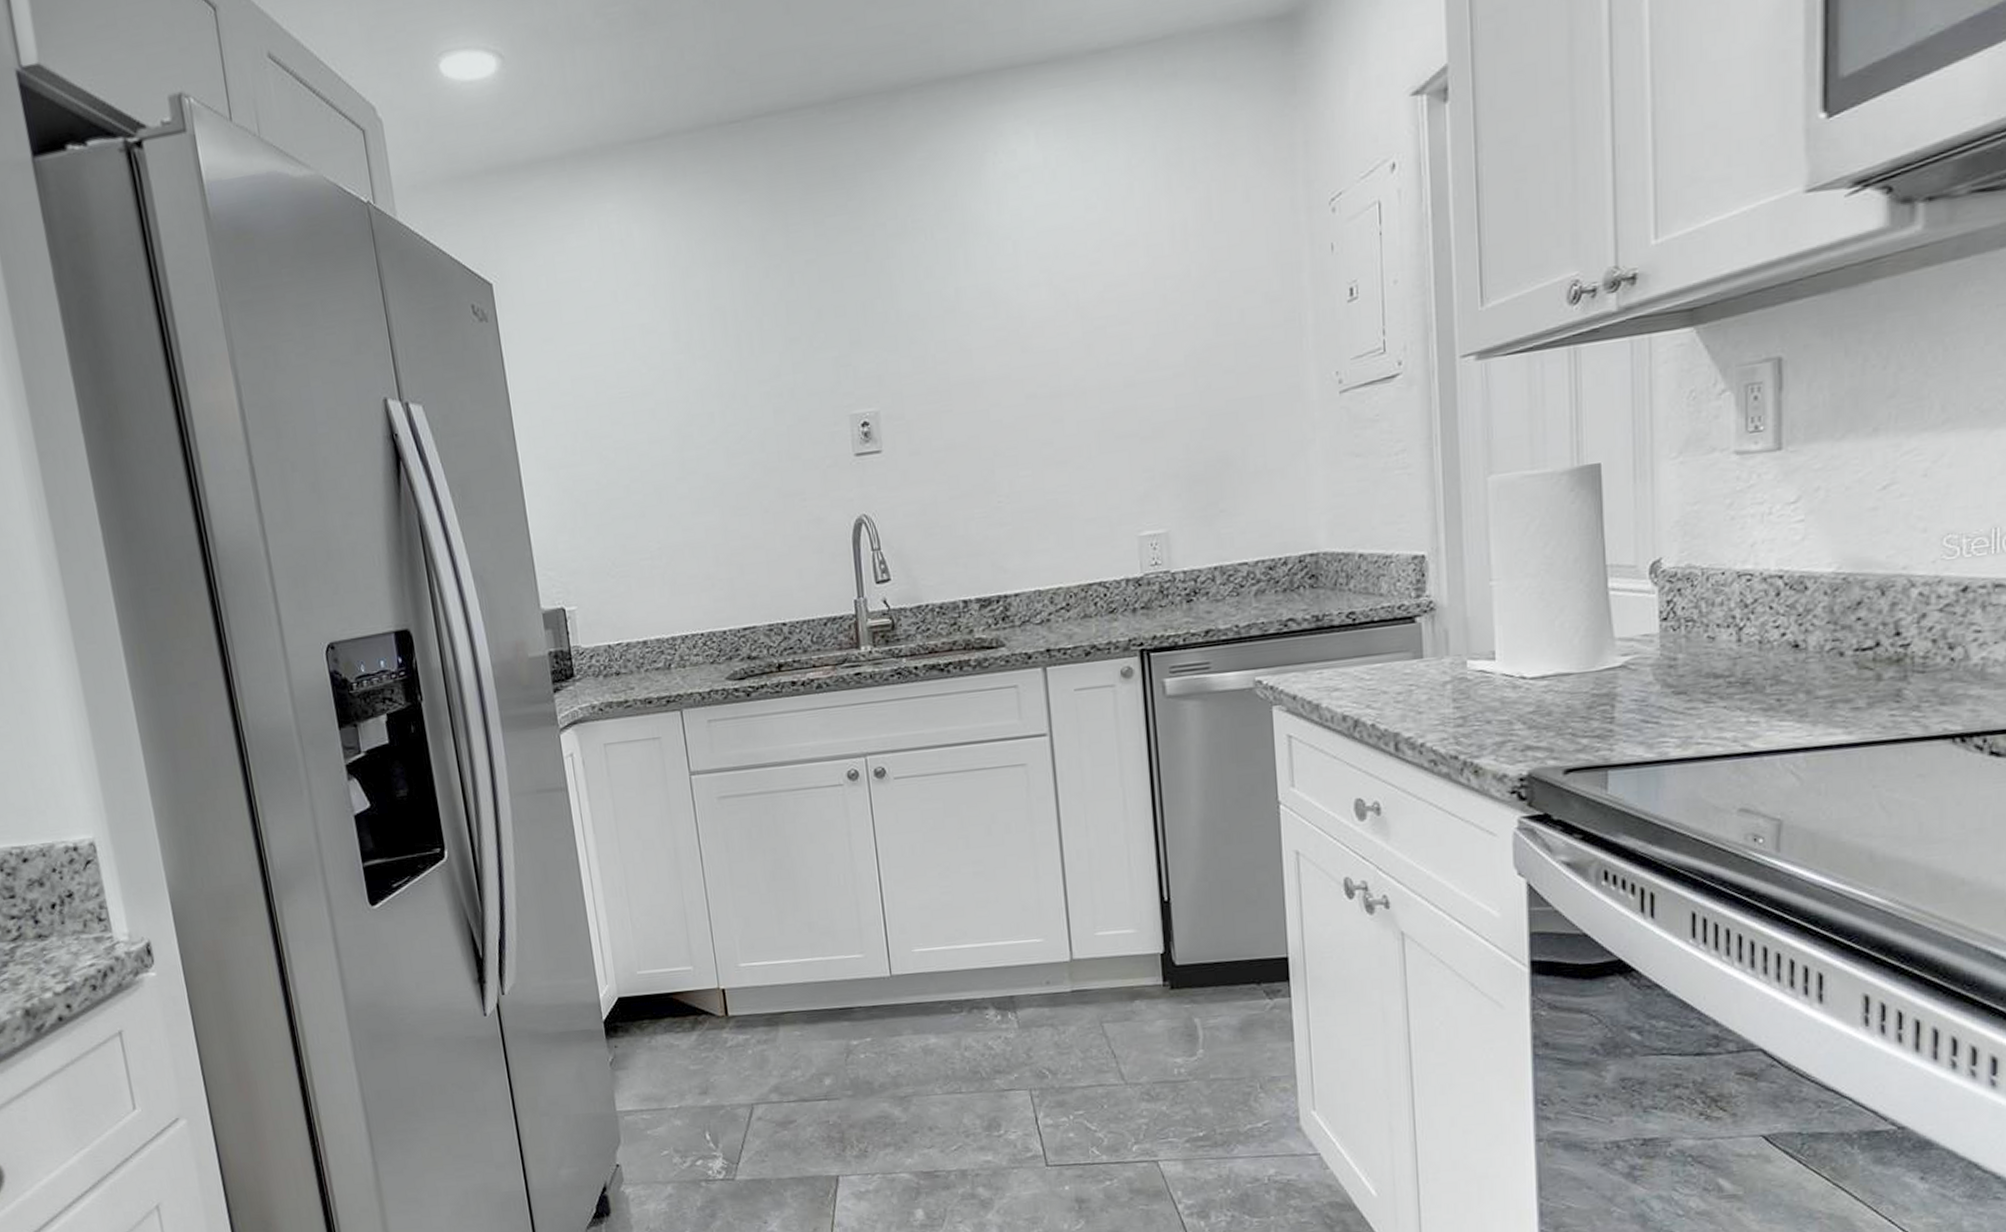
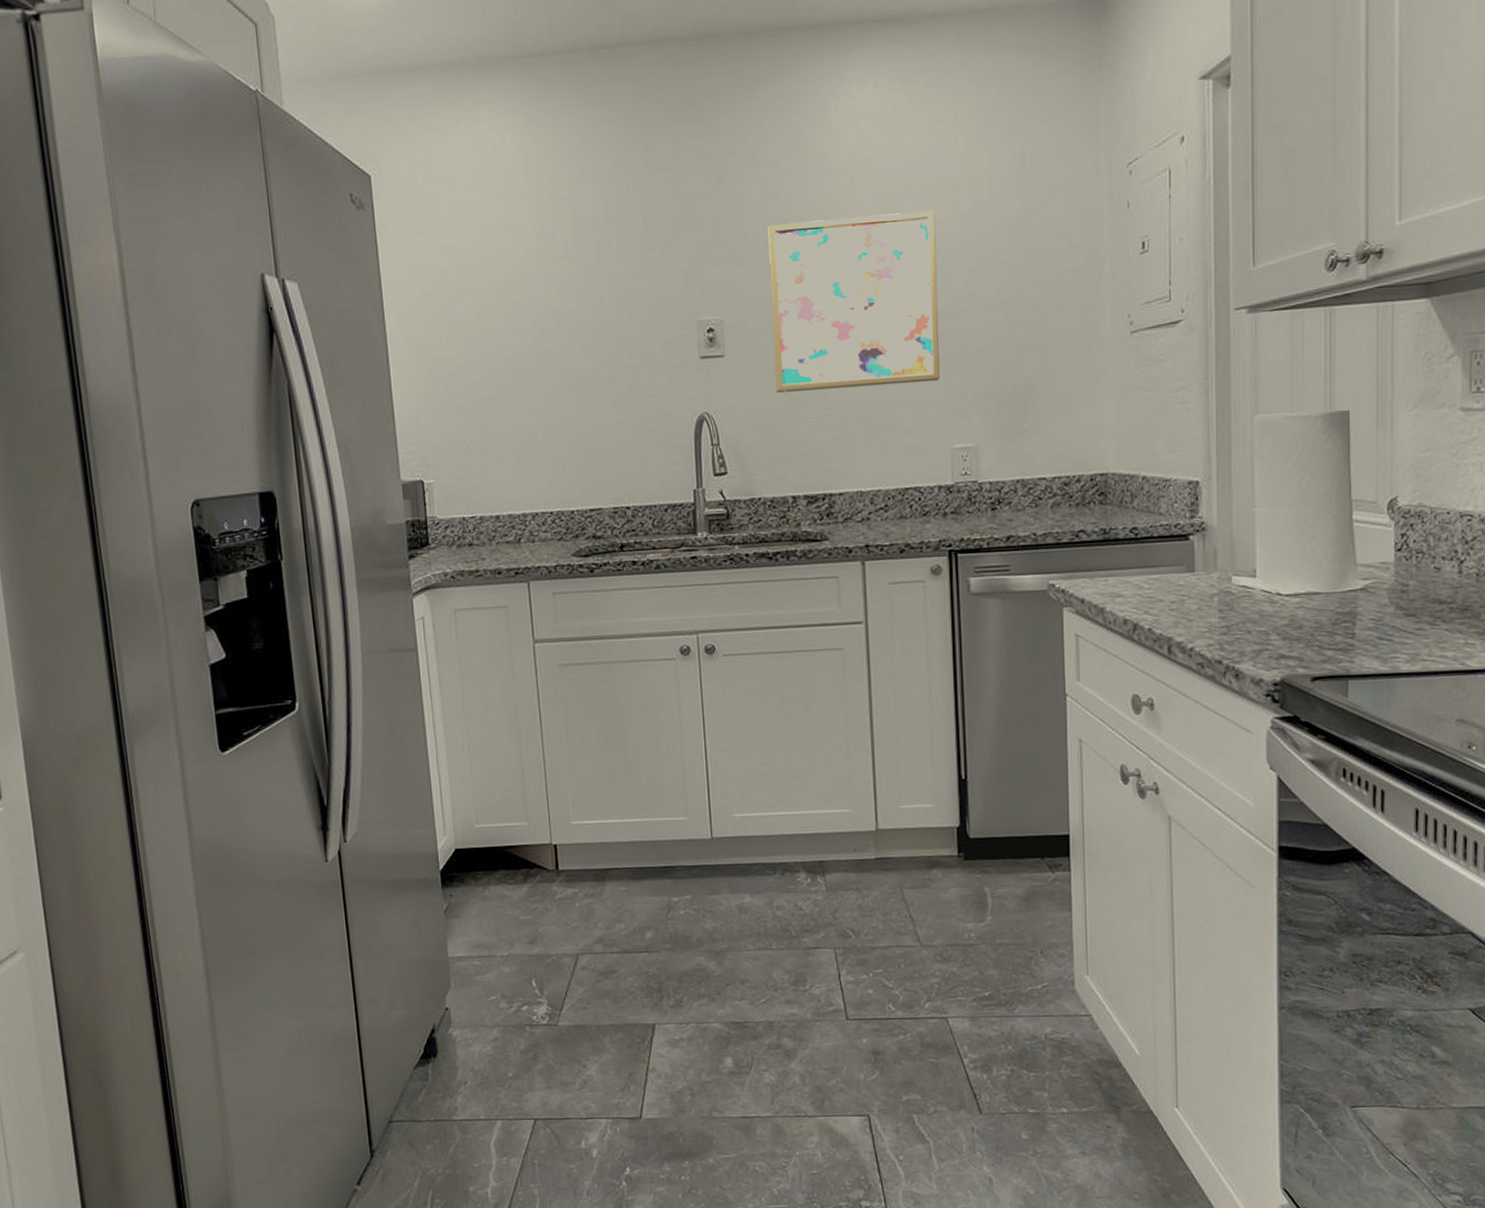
wall art: none [923,272,1123,489] -> present [768,210,940,394]

